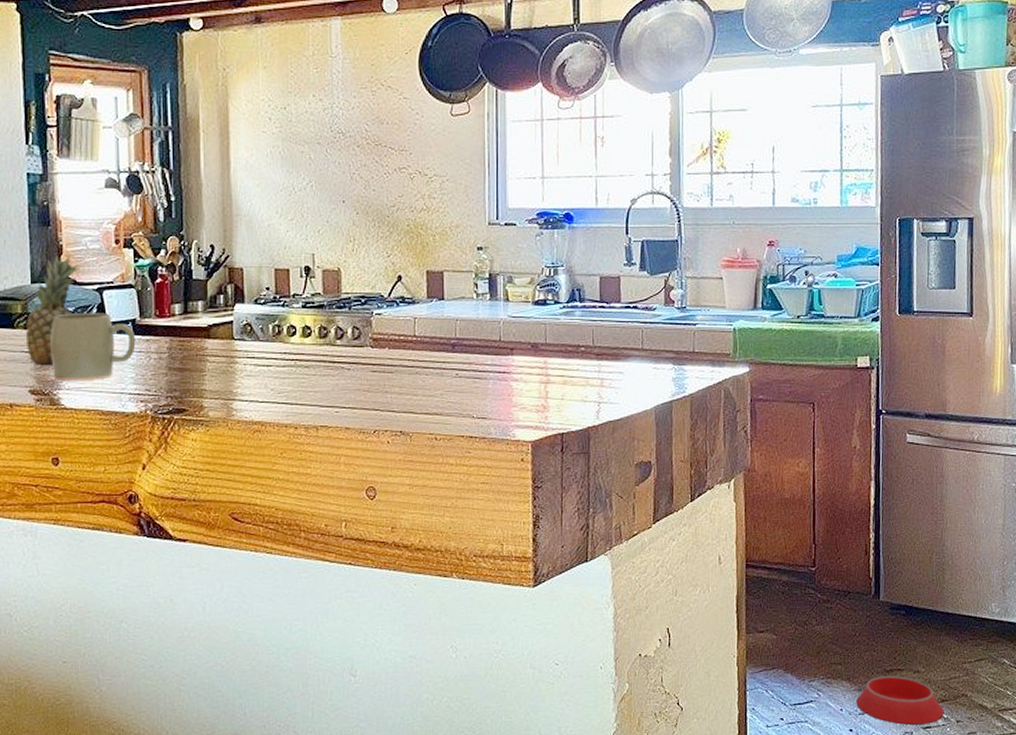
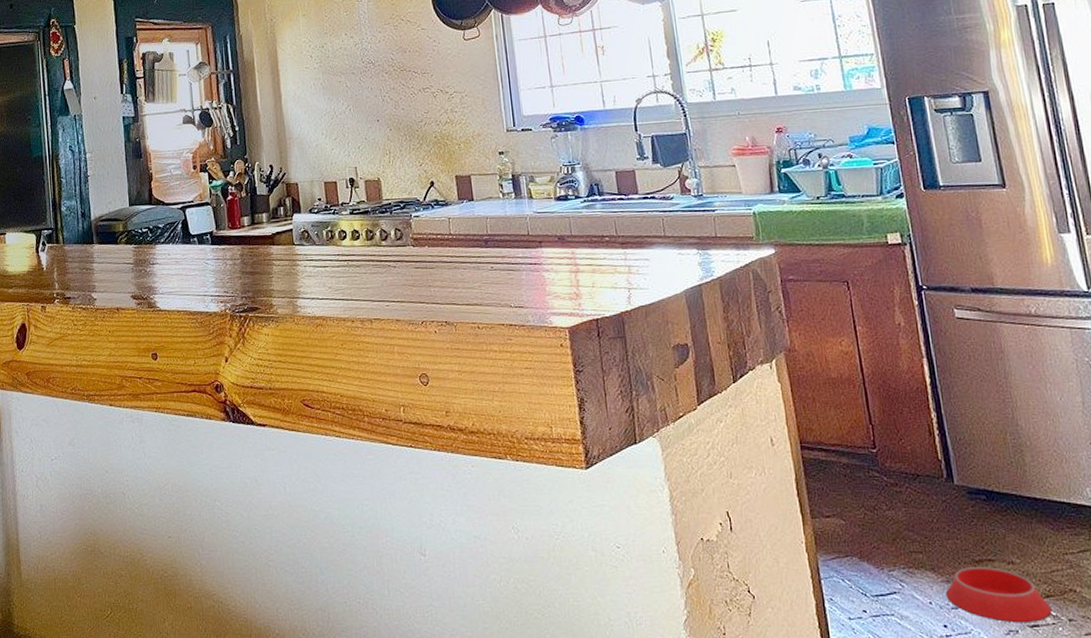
fruit: present [25,254,81,365] -> none [126,181,167,274]
mug: present [50,313,136,382] -> none [146,227,214,287]

